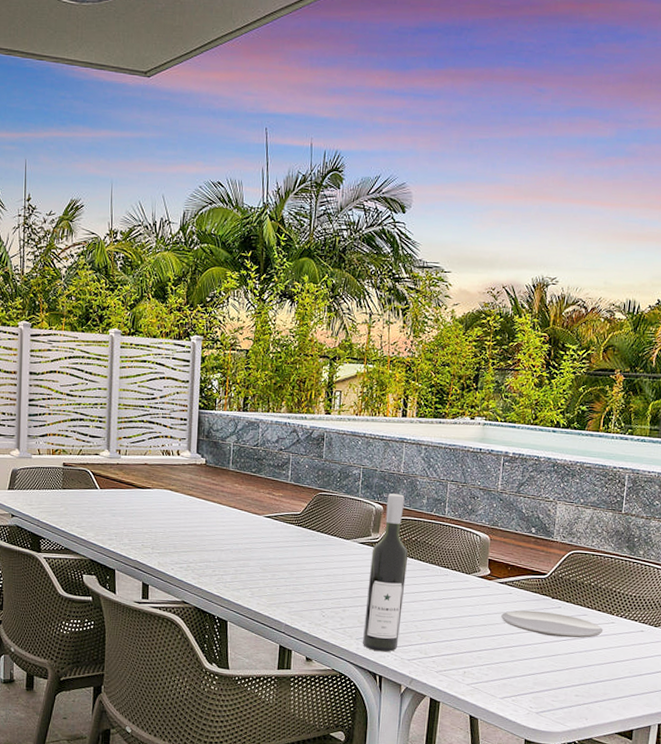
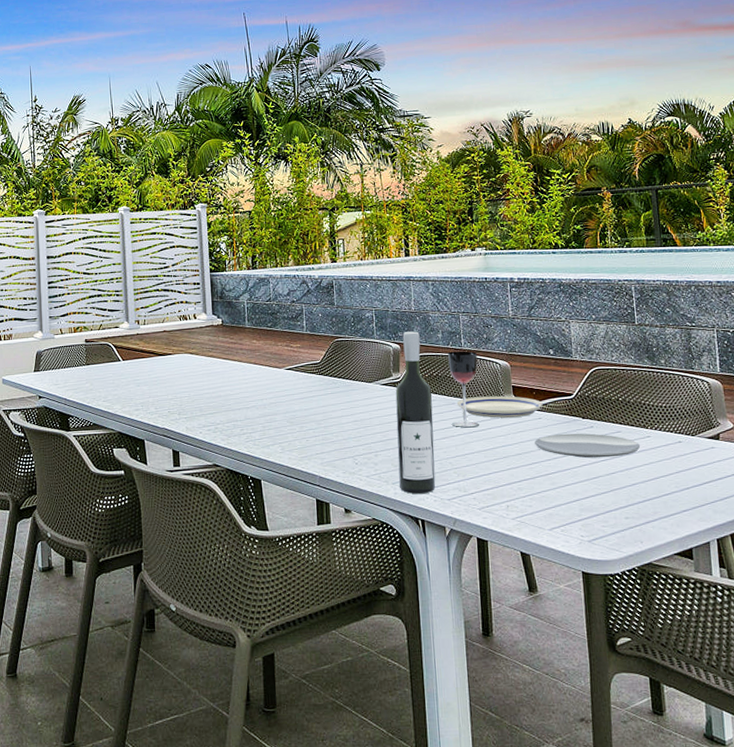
wineglass: none [422,518,459,595] -> present [448,351,479,428]
plate: none [432,565,516,590] -> present [457,395,543,418]

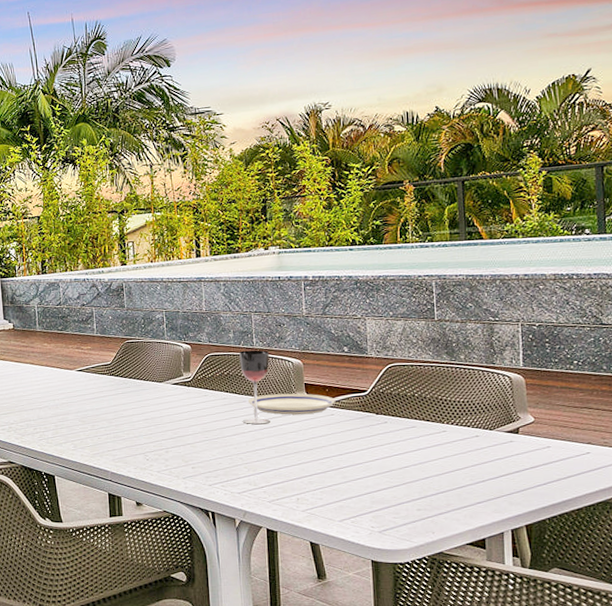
bottle: present [395,331,436,494] -> none [186,331,226,488]
plate: present [535,433,641,458] -> none [326,428,436,453]

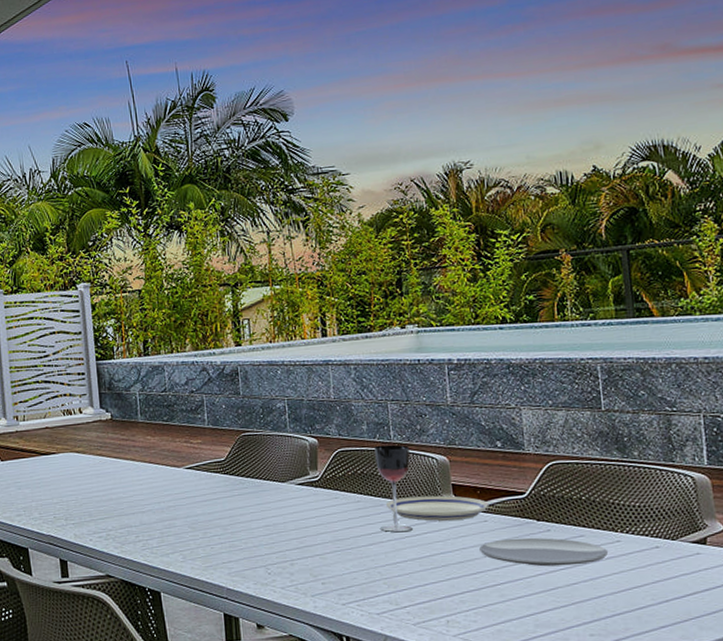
plate: none [326,428,436,453] -> present [479,537,609,567]

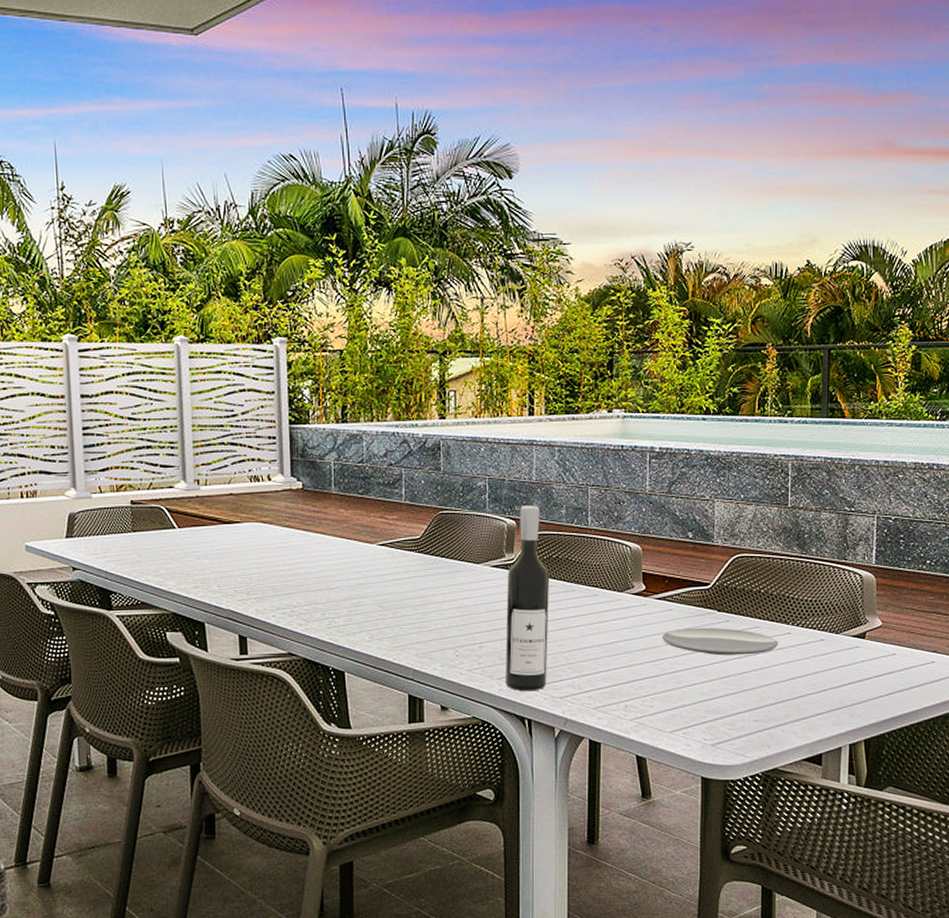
bottle: none [313,423,363,608] -> present [504,505,550,691]
wineglass: present [374,444,413,533] -> none [569,530,605,619]
plate: present [386,495,490,521] -> none [578,583,676,608]

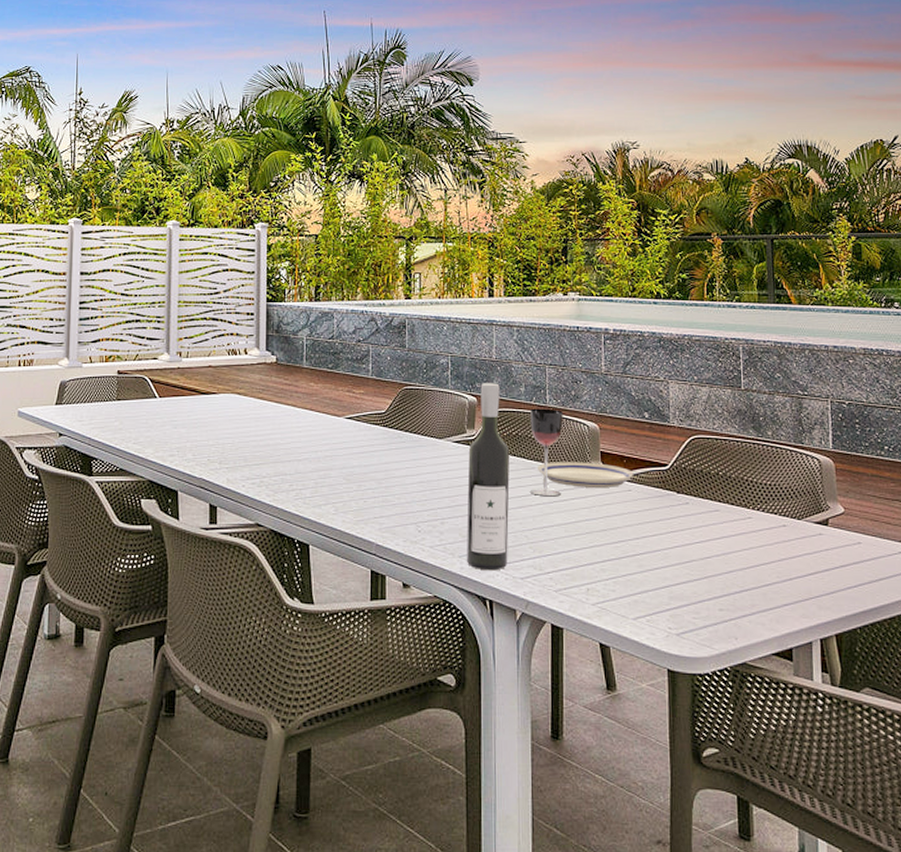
wineglass: none [569,530,605,619] -> present [529,408,563,497]
plate: none [578,583,676,608] -> present [538,462,634,487]
plate: present [662,627,779,656] -> none [622,509,741,539]

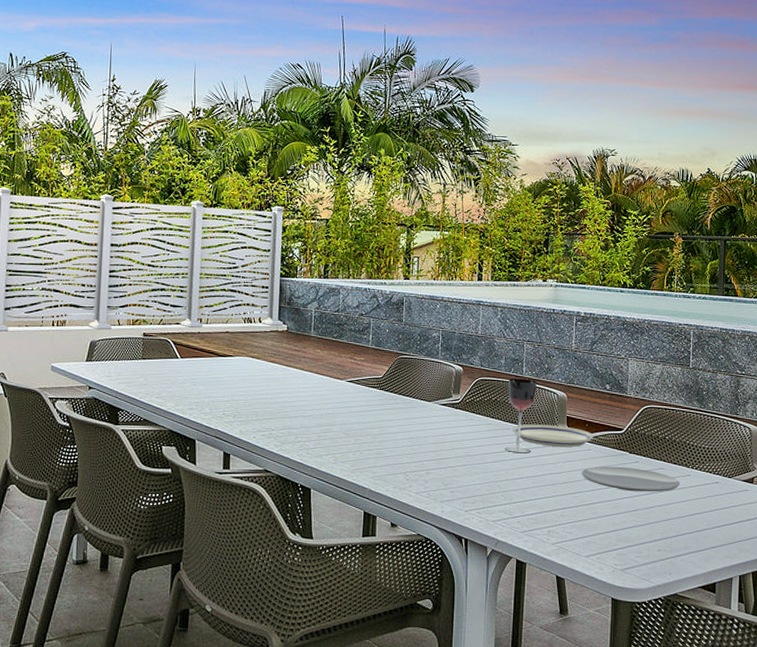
bottle: present [466,383,510,571] -> none [446,355,489,514]
plate: none [622,509,741,539] -> present [582,466,681,492]

